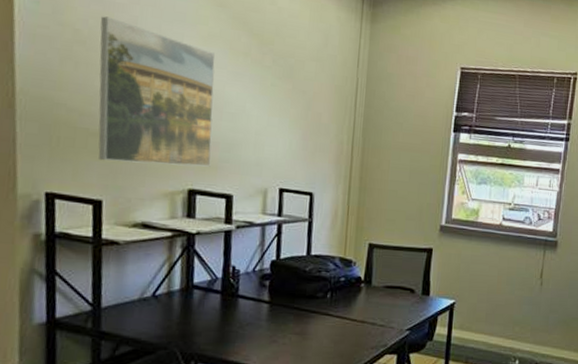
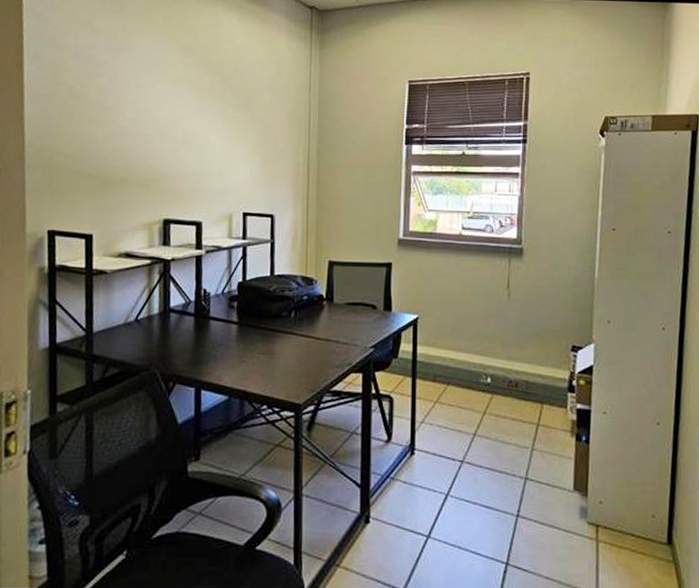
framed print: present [98,16,216,167] -> none [89,73,183,199]

